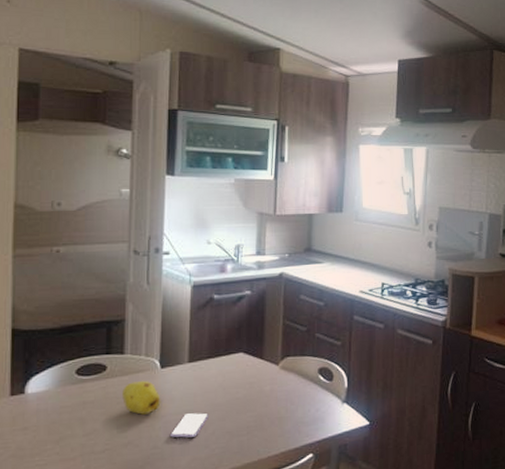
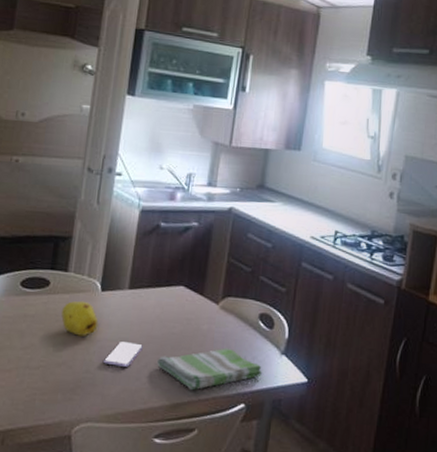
dish towel: none [224,404,326,449] -> present [157,348,262,391]

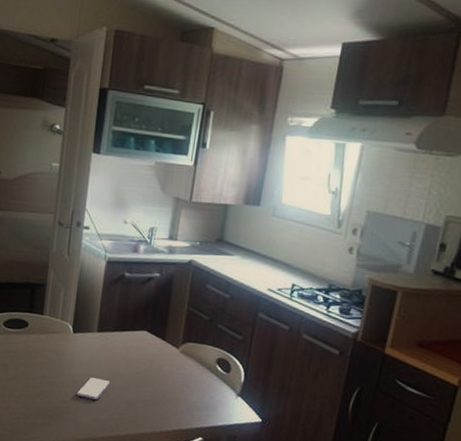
fruit: present [61,300,99,336] -> none [39,340,71,372]
dish towel: present [157,348,262,391] -> none [123,387,219,423]

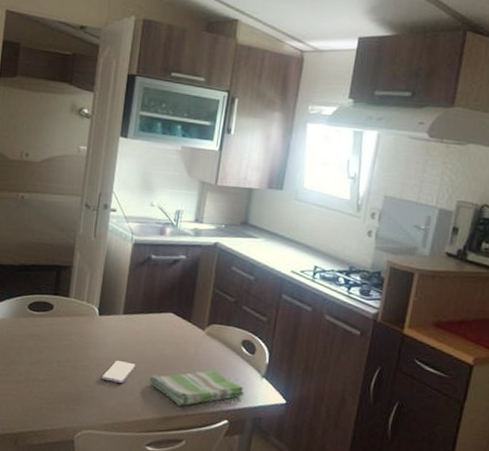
dish towel: none [123,387,219,423] -> present [149,369,244,406]

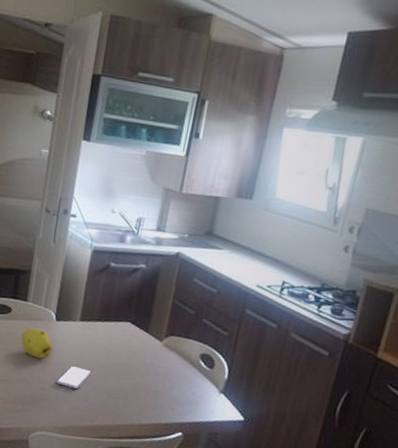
fruit: none [64,323,97,355] -> present [21,327,53,359]
dish towel: present [149,369,244,406] -> none [104,381,201,416]

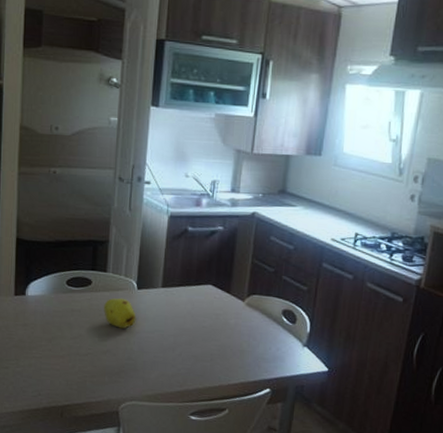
smartphone: present [57,365,91,389] -> none [143,332,177,355]

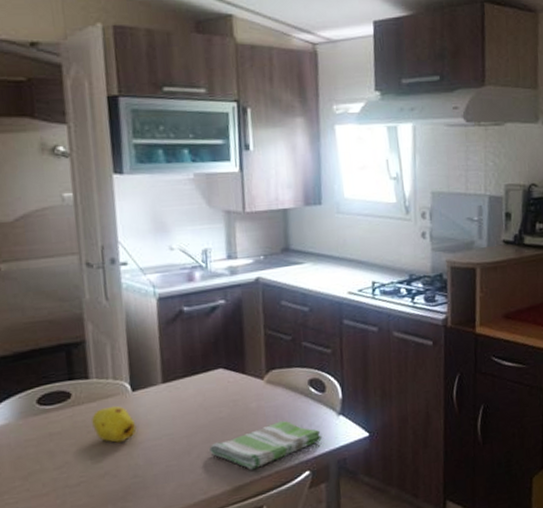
dish towel: none [190,340,286,377] -> present [209,420,321,470]

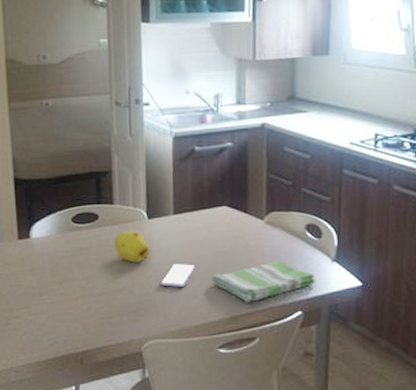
smartphone: none [151,435,191,464] -> present [161,263,196,287]

